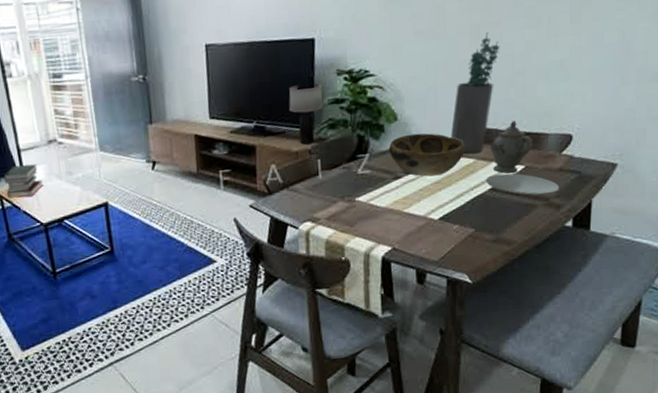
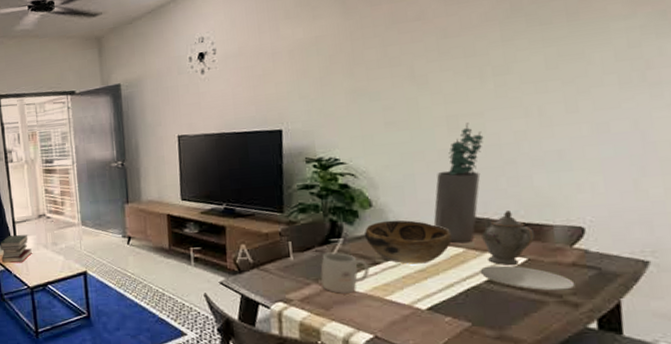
table lamp: present [289,83,324,145] -> none [257,170,293,227]
mug: none [347,167,391,210] -> present [320,252,370,294]

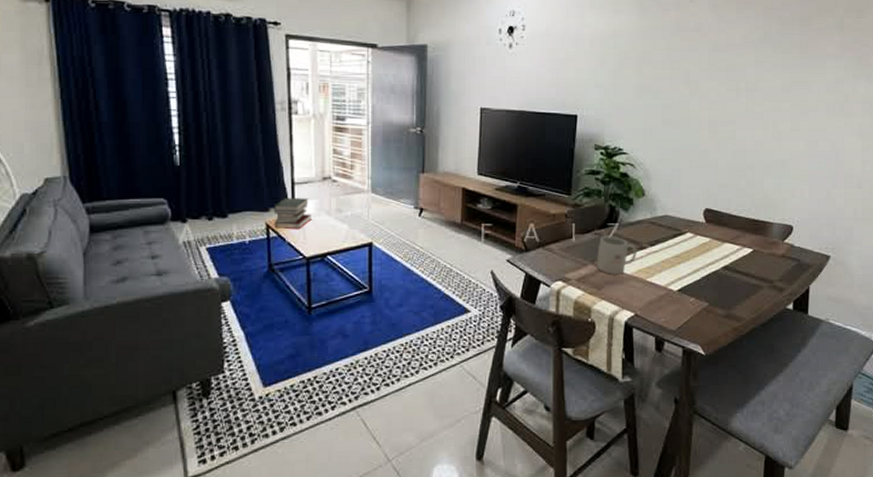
decorative bowl: present [365,220,452,265] -> none [637,209,702,250]
vase: present [433,123,484,243] -> none [690,129,734,234]
plate: present [479,265,575,291] -> none [719,254,782,277]
teapot: present [482,211,536,265] -> none [724,208,761,254]

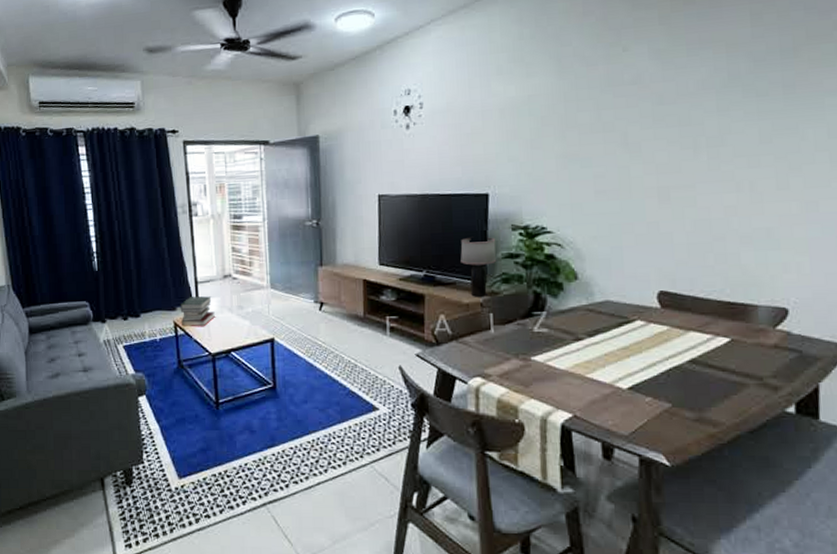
table lamp: none [550,154,581,208] -> present [460,237,497,297]
mug: present [597,236,637,274] -> none [521,326,572,370]

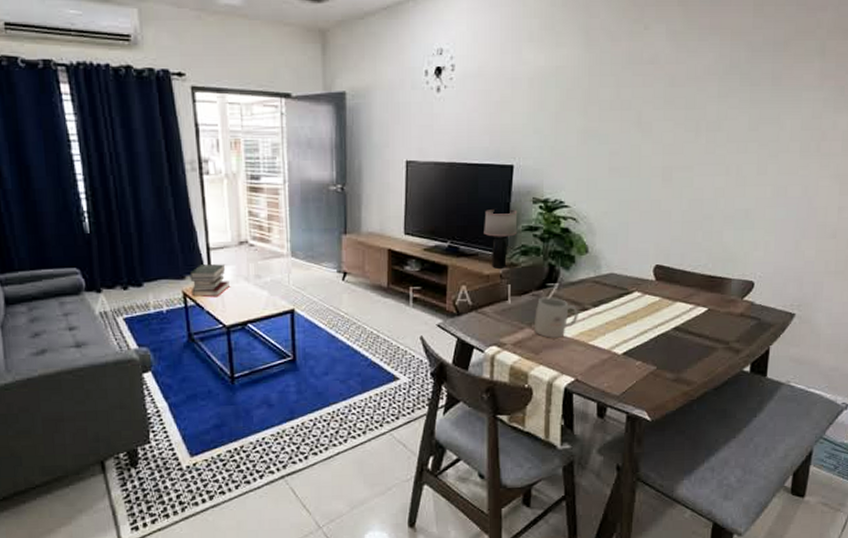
mug: none [521,326,572,370] -> present [535,297,578,338]

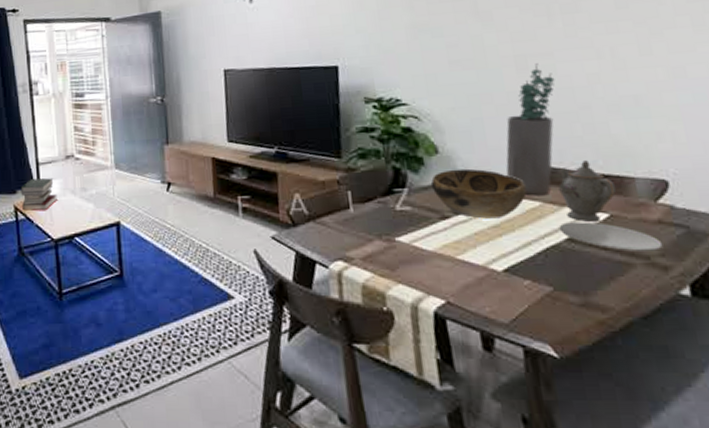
table lamp: present [484,209,518,269] -> none [312,110,352,174]
mug: present [535,297,578,338] -> none [383,203,438,252]
decorative bowl: none [579,267,651,311] -> present [431,168,527,219]
vase: none [638,176,690,293] -> present [506,63,555,196]
plate: none [670,314,740,338] -> present [558,221,663,252]
teapot: none [676,263,717,314] -> present [558,160,617,222]

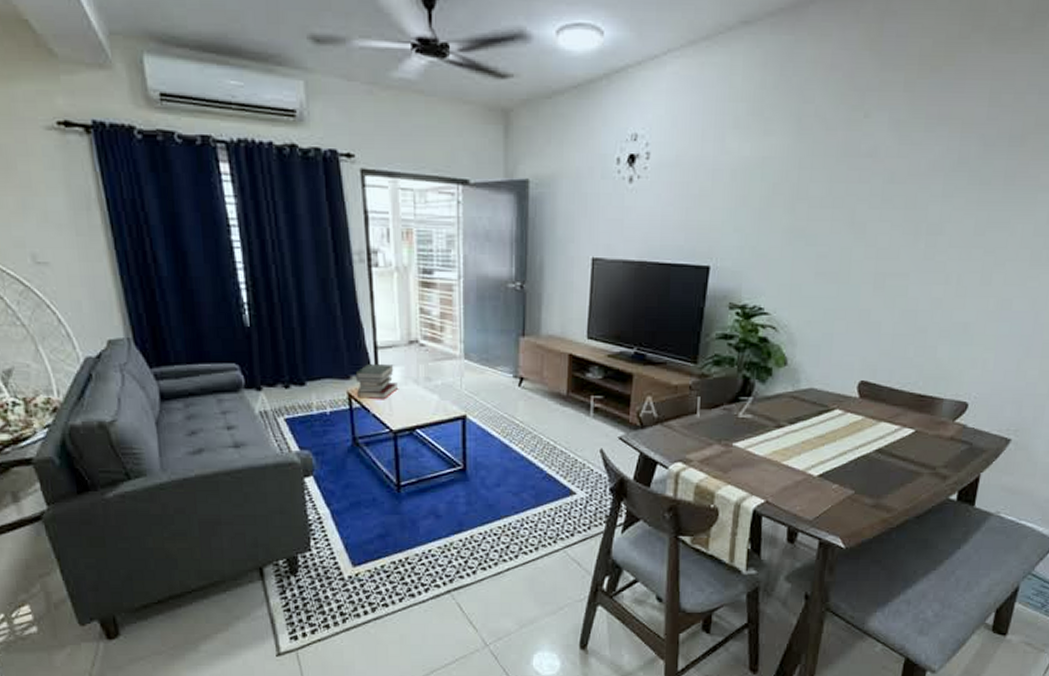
decorative bowl: present [431,168,527,219] -> none [775,381,854,429]
vase: present [506,63,555,196] -> none [840,283,904,411]
teapot: present [558,160,617,222] -> none [881,381,927,436]
plate: present [558,221,663,252] -> none [872,435,949,463]

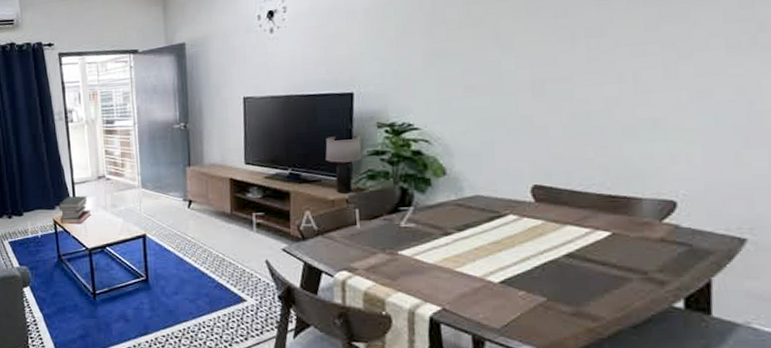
table lamp: none [674,314,712,379] -> present [325,135,363,194]

